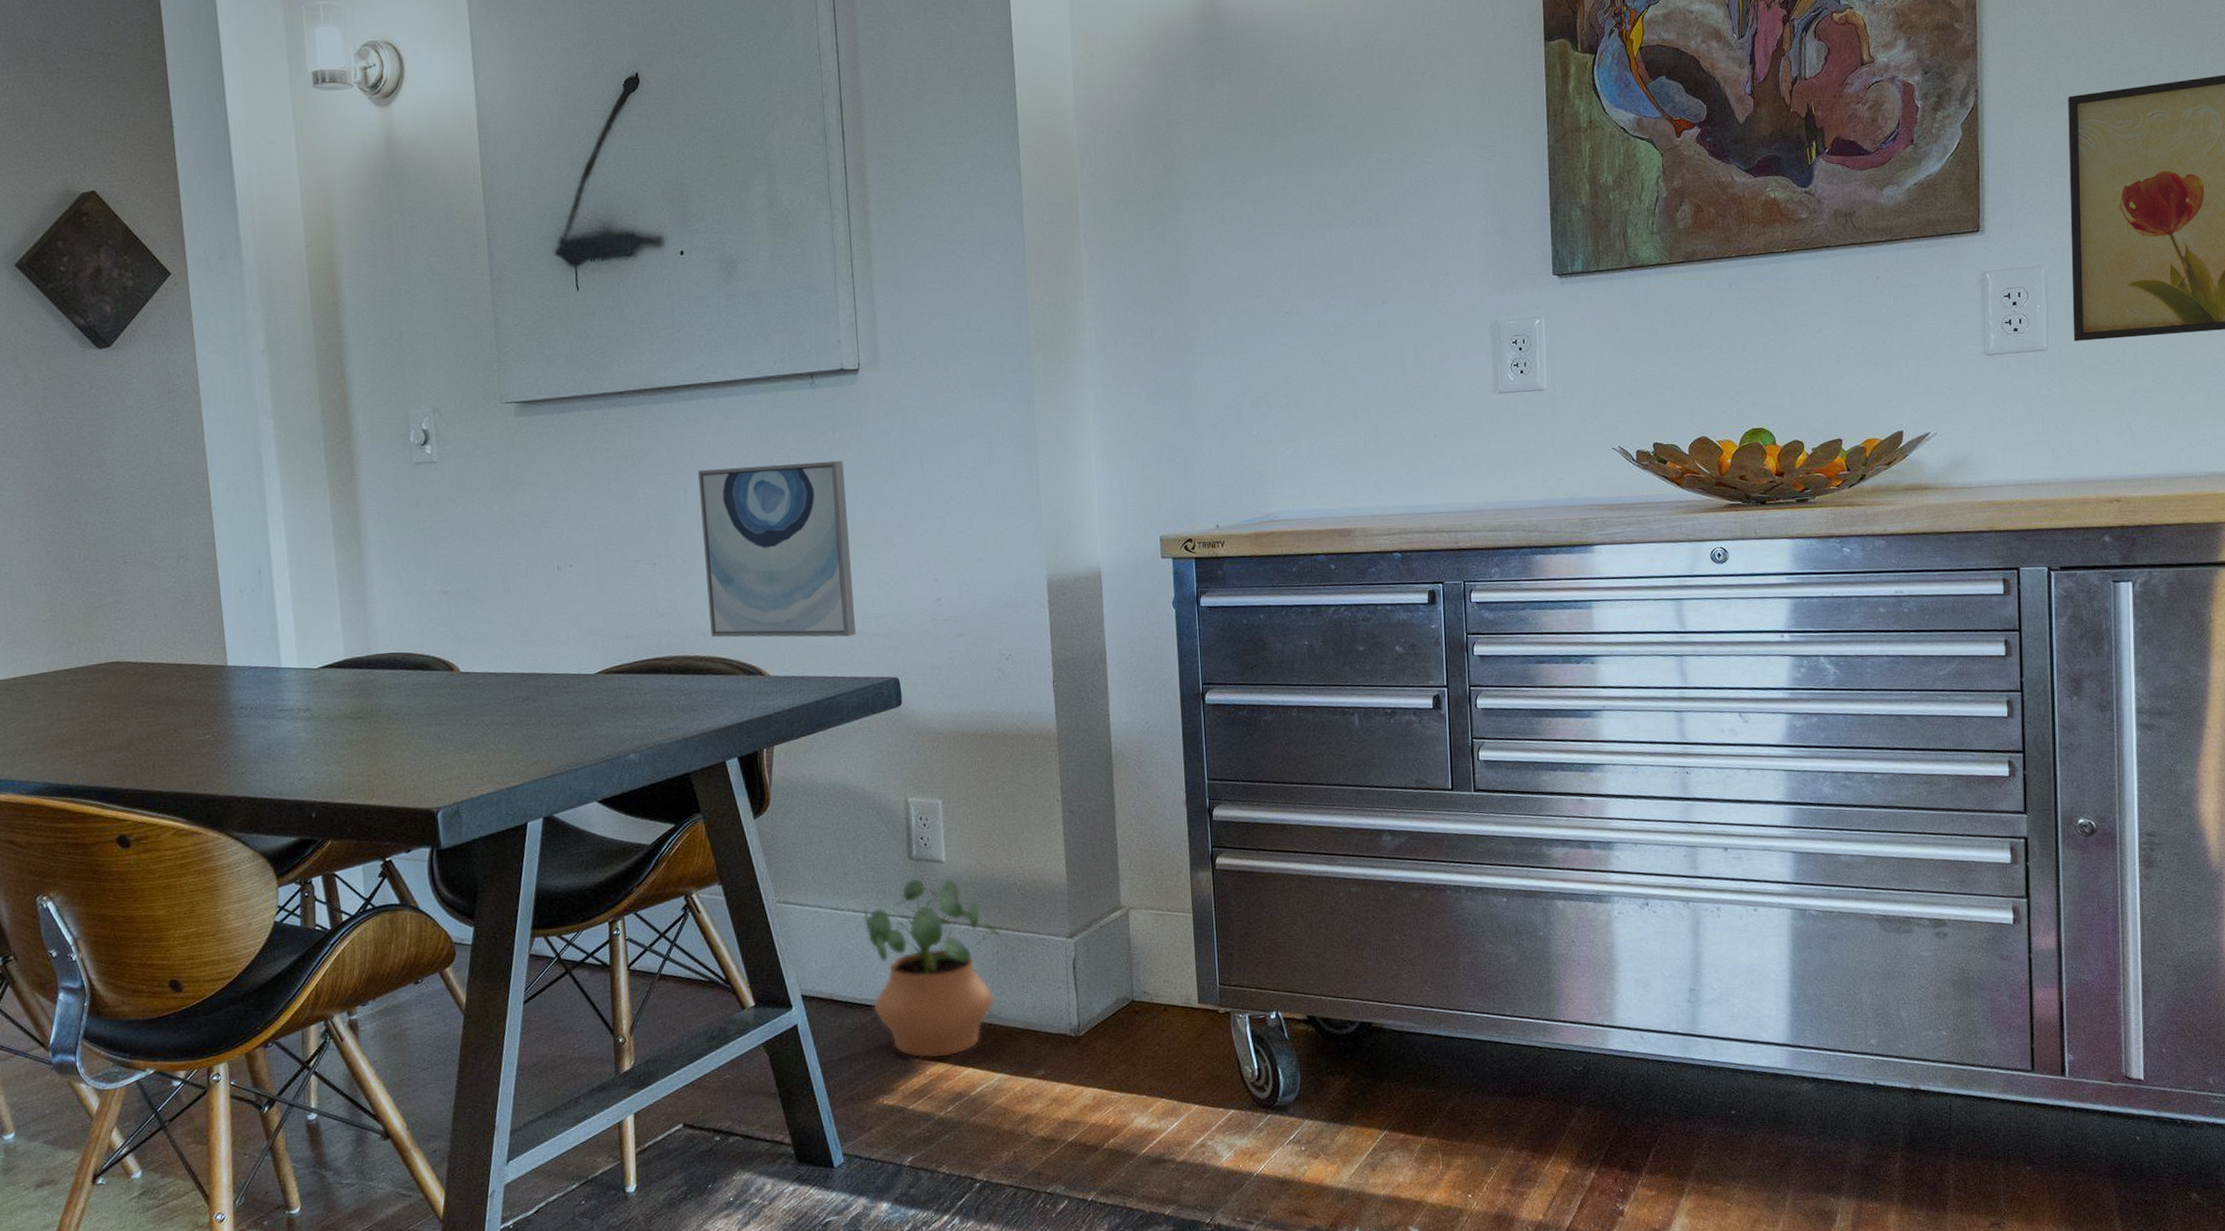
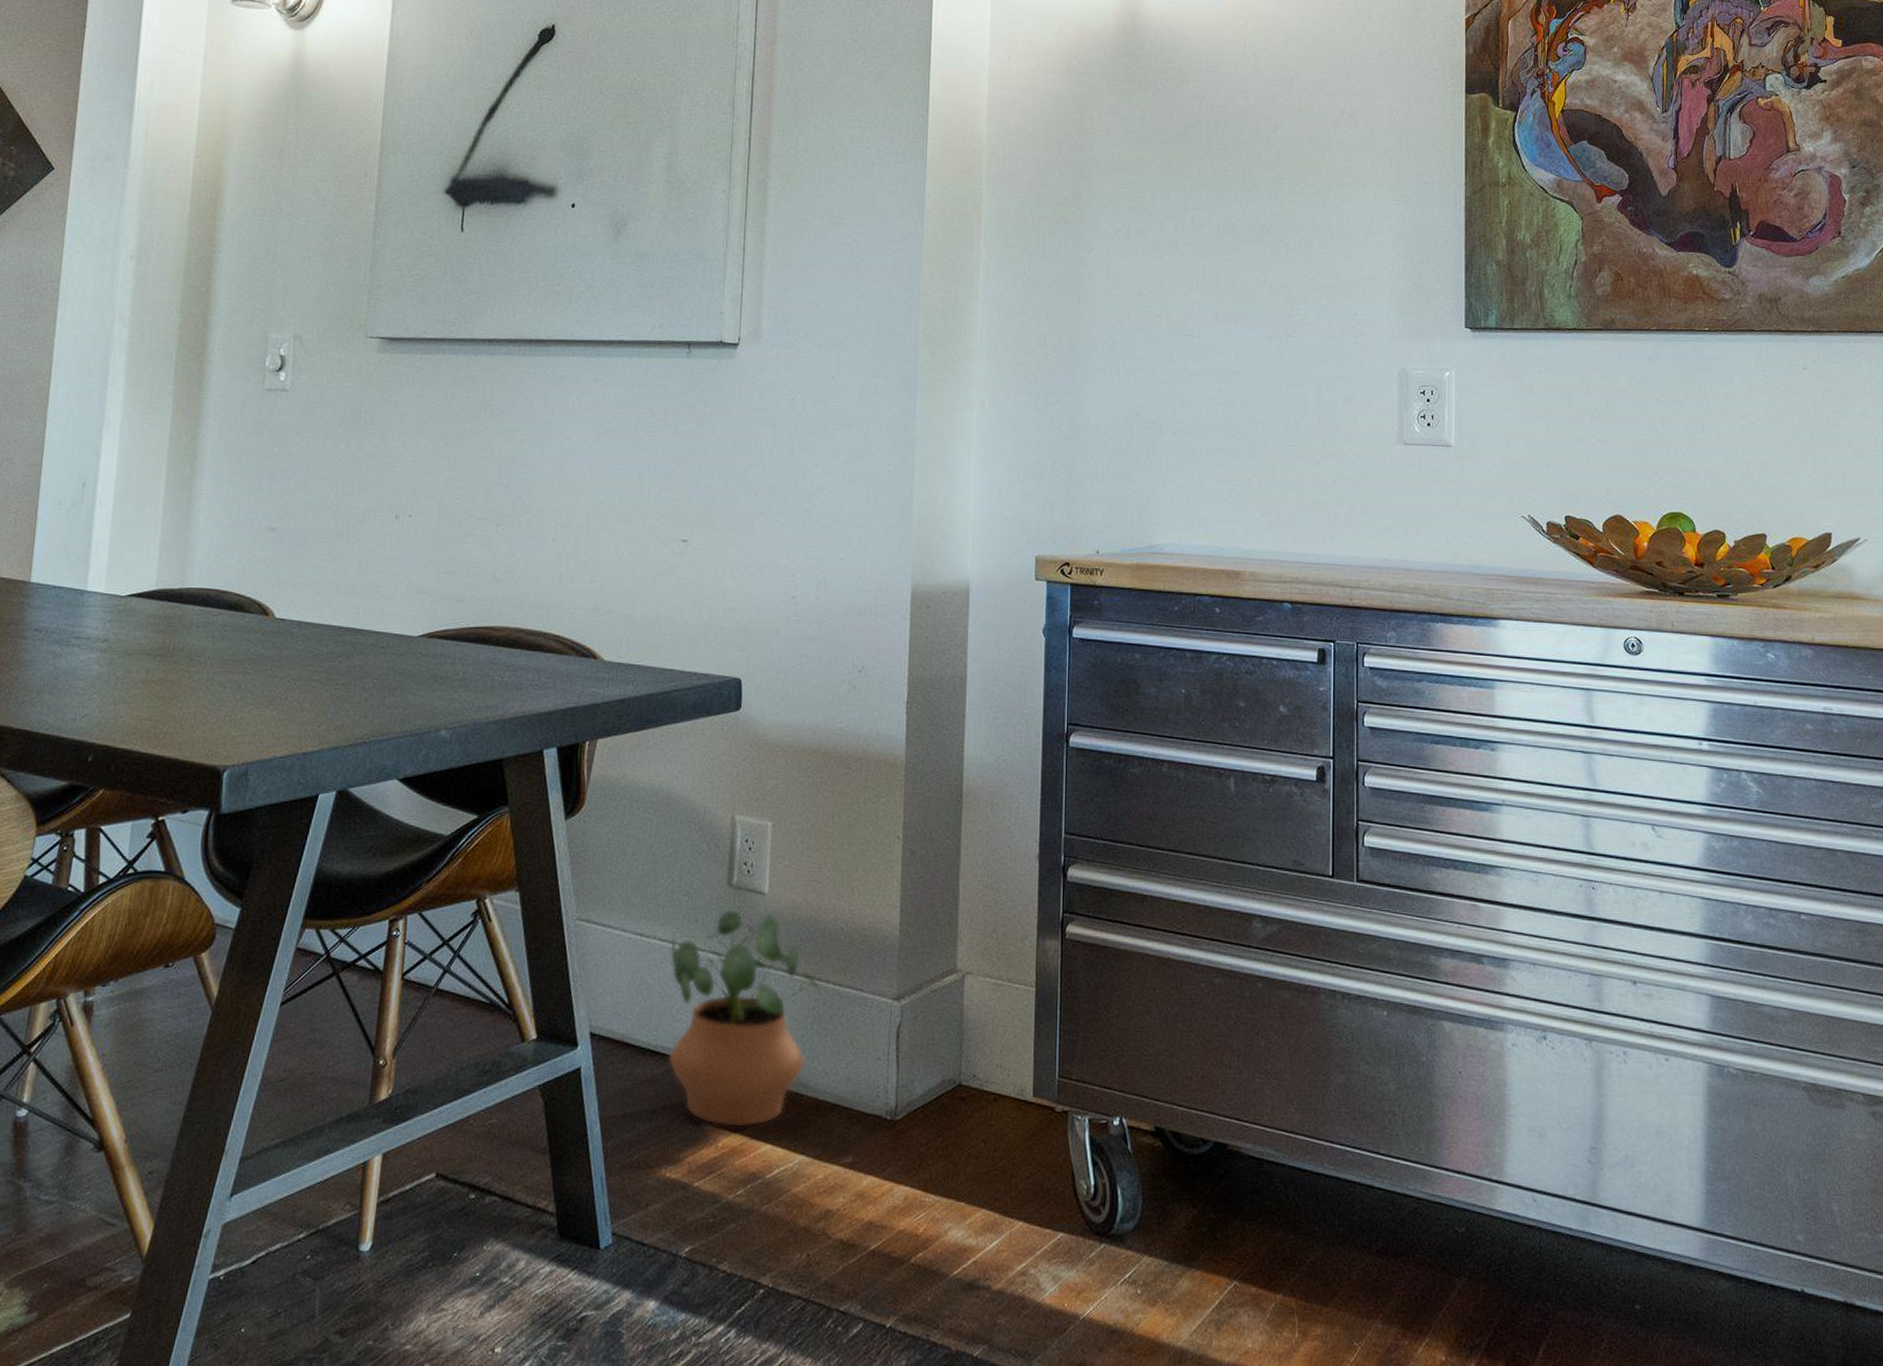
wall art: present [698,460,856,638] -> none [547,430,710,627]

